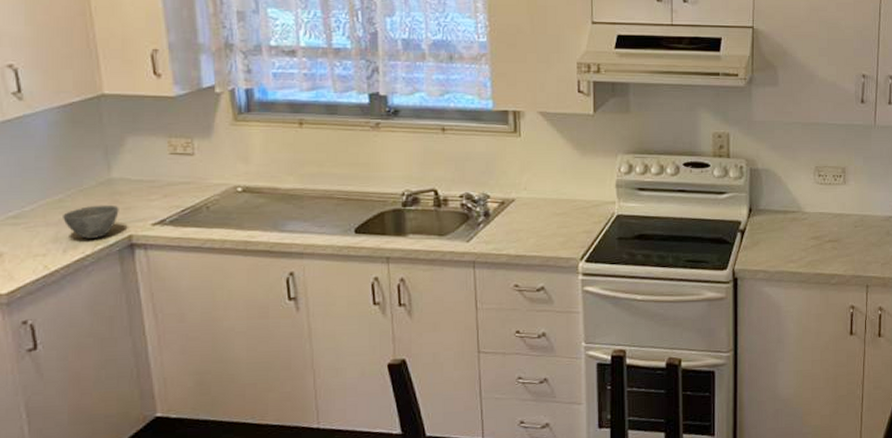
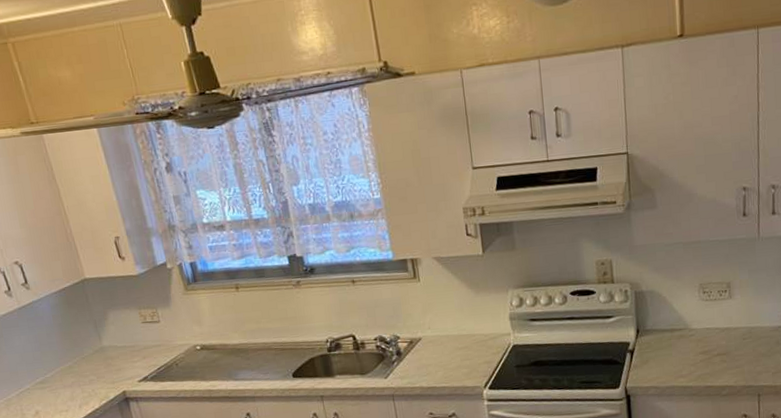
bowl: present [63,205,119,239] -> none [74,368,113,396]

